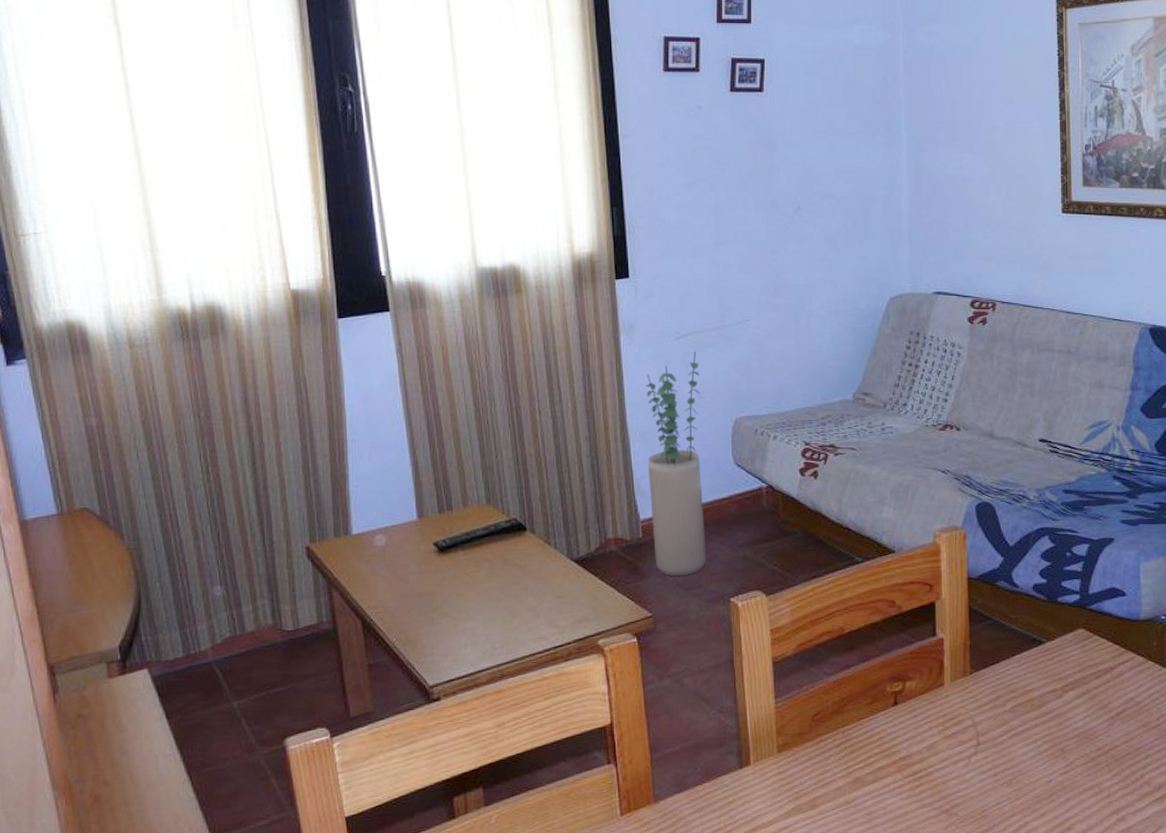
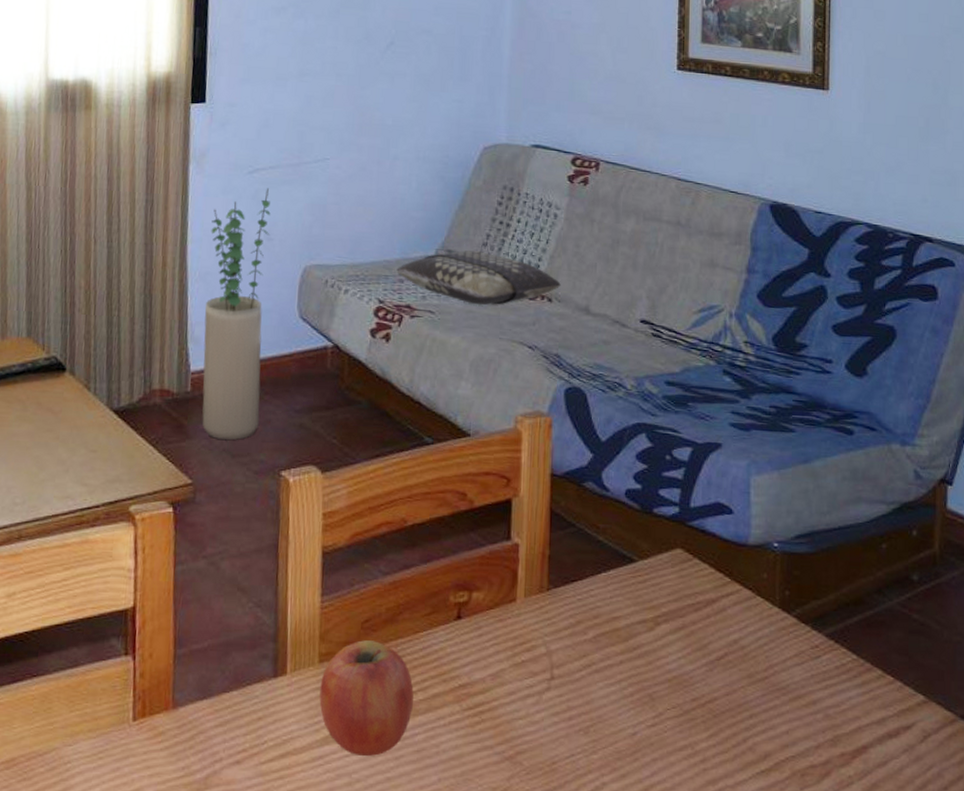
fruit: none [780,730,861,823] -> present [319,640,414,756]
cushion: none [819,391,967,439] -> present [396,250,561,306]

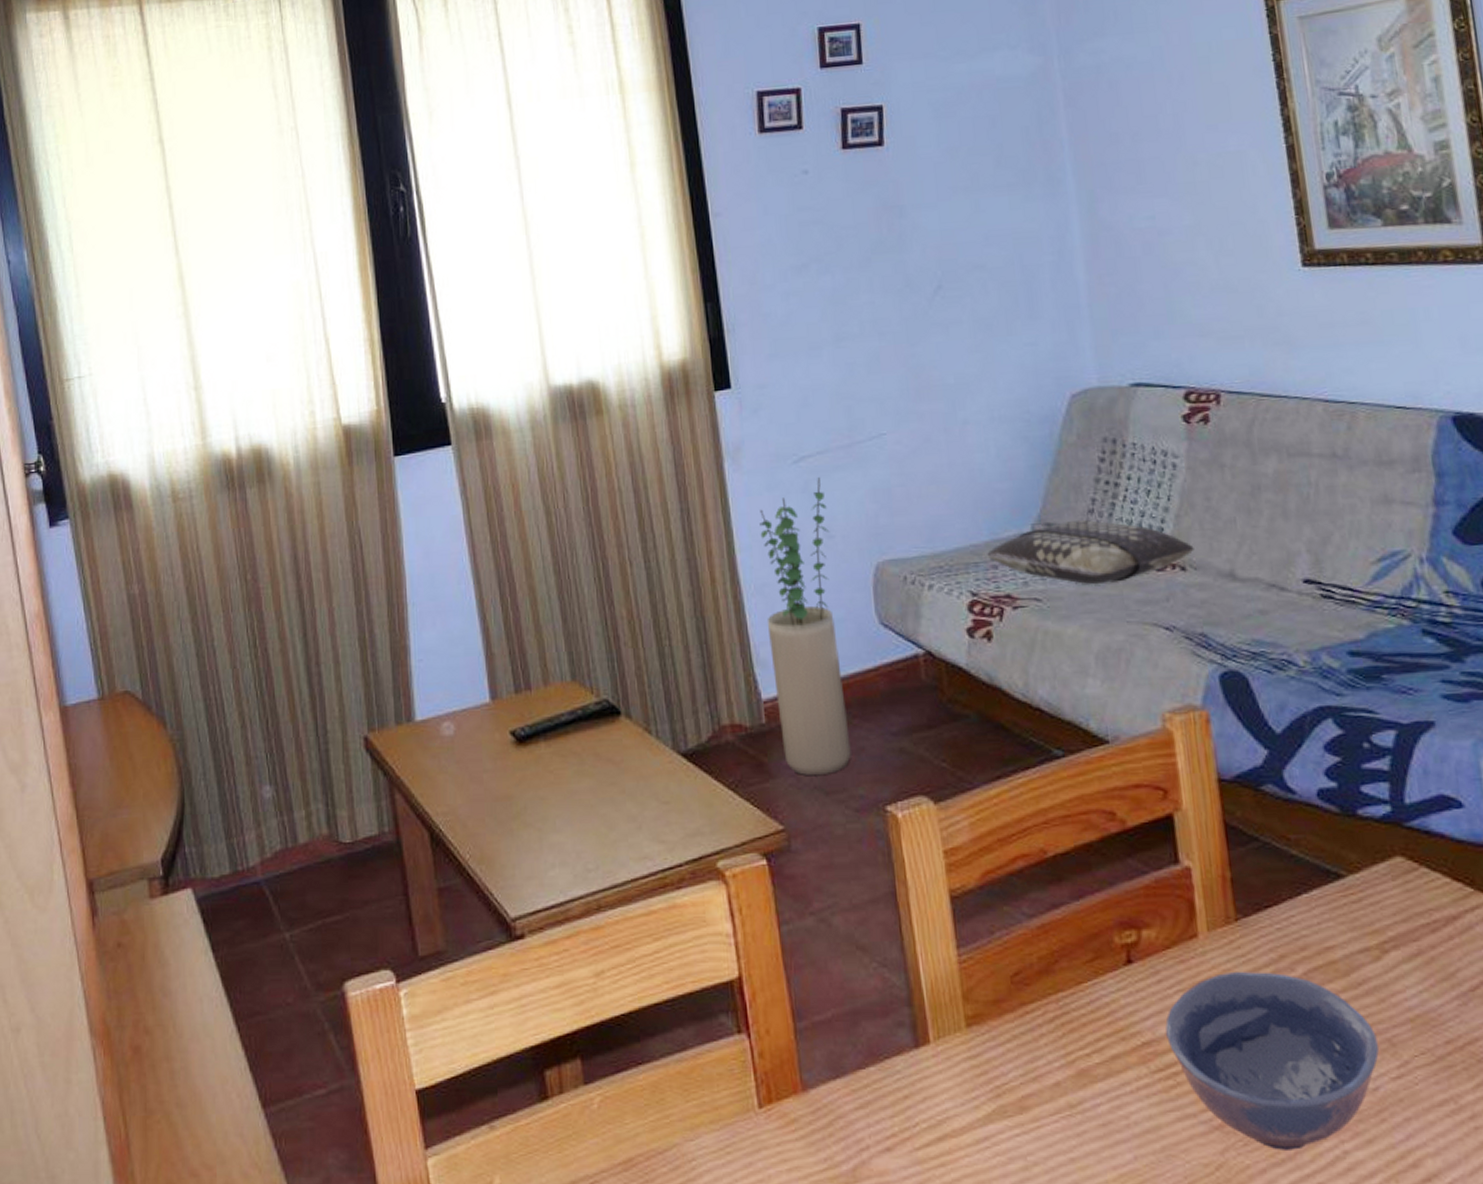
fruit: present [319,640,414,756] -> none [972,997,1089,1134]
bowl: none [478,631,641,780] -> present [1165,971,1379,1150]

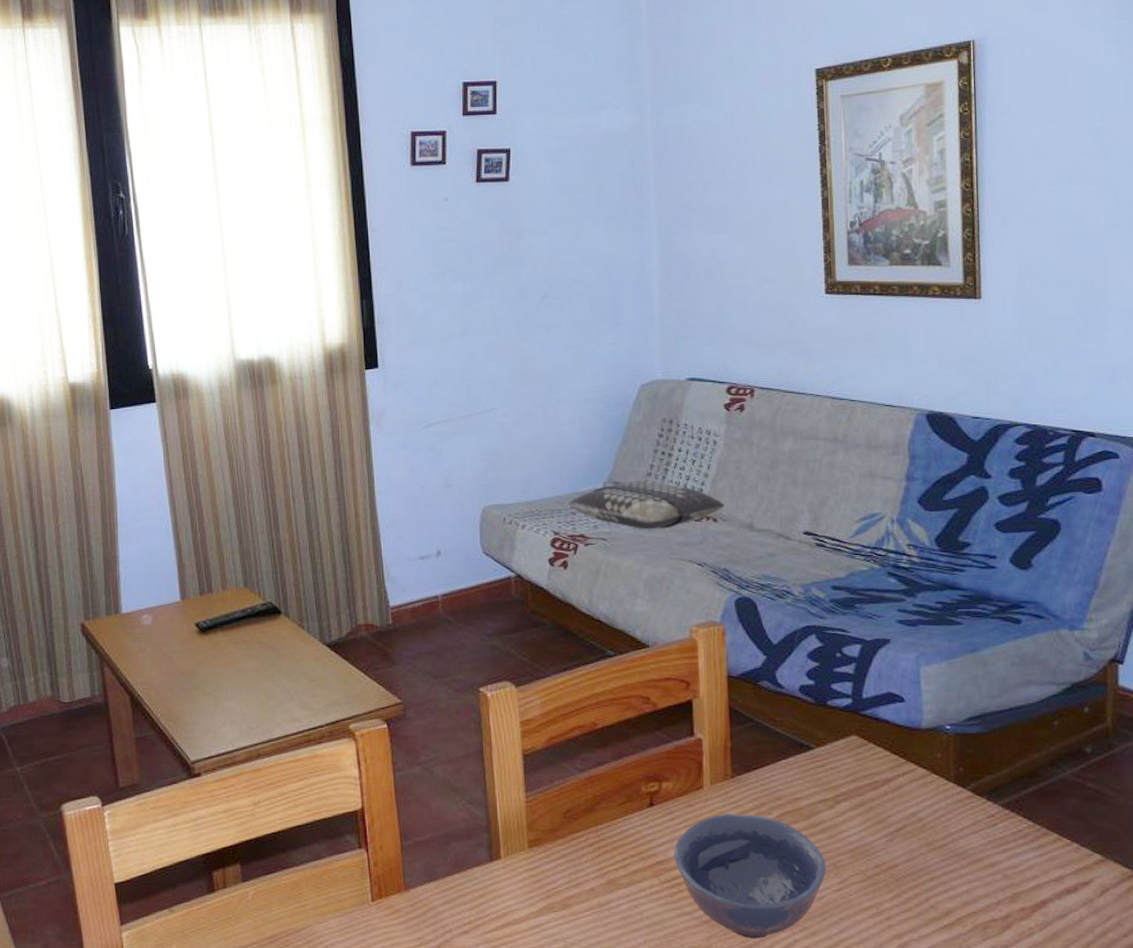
vase: present [759,477,851,776] -> none [395,440,455,664]

